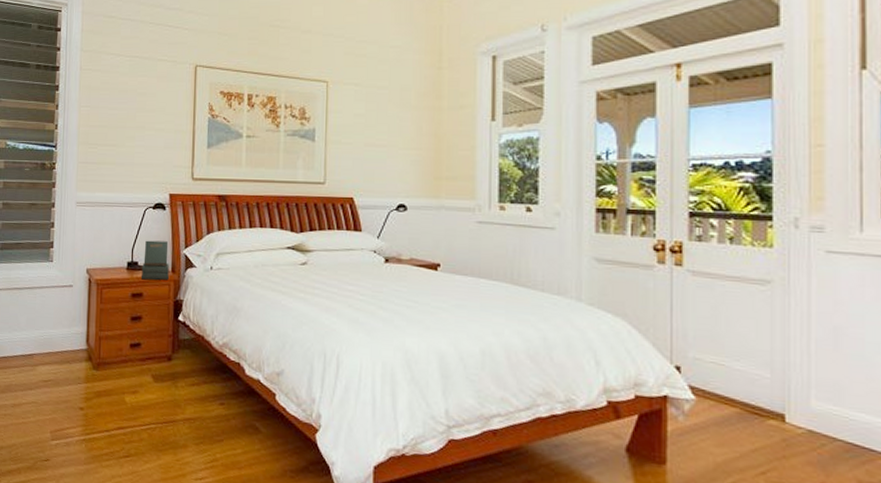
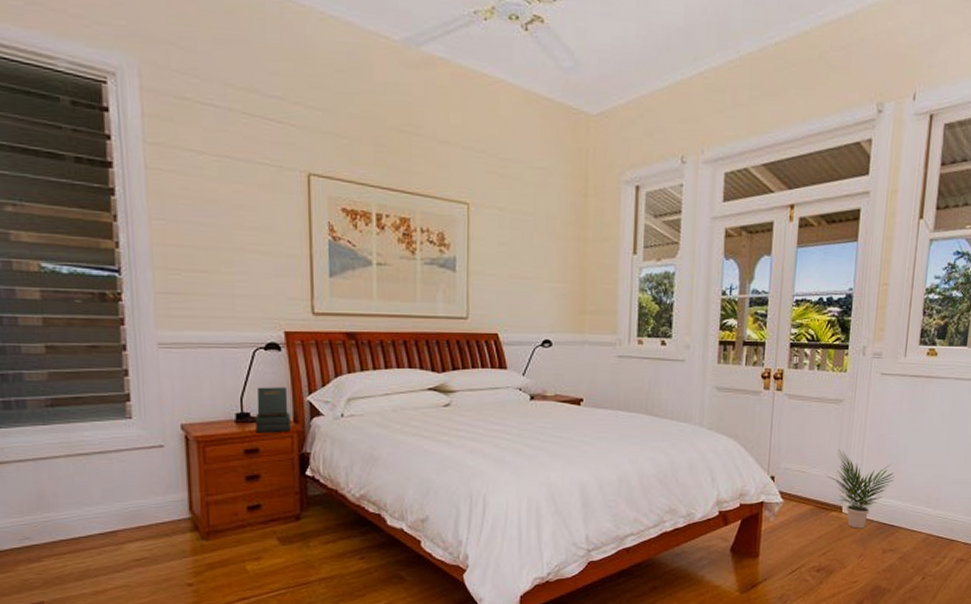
potted plant: none [757,340,865,448] -> present [827,449,895,529]

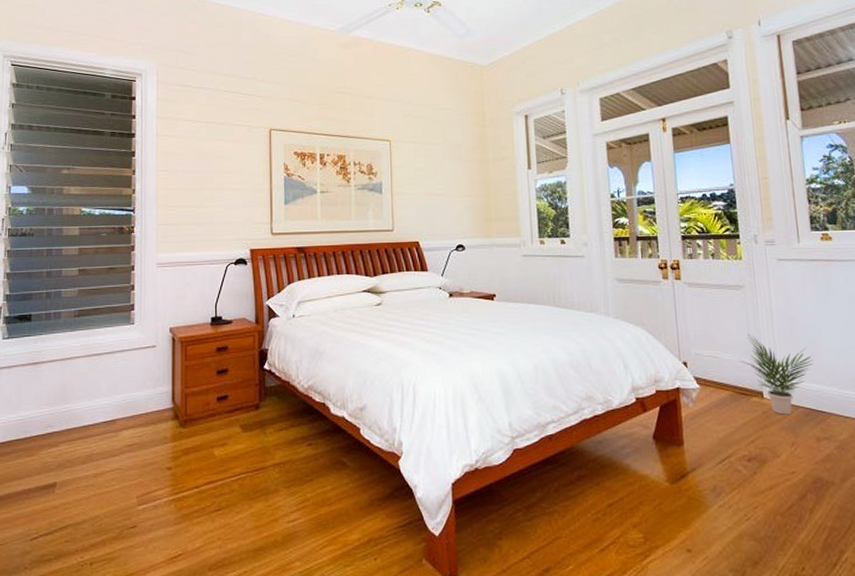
book: present [255,387,290,433] -> none [226,294,253,333]

